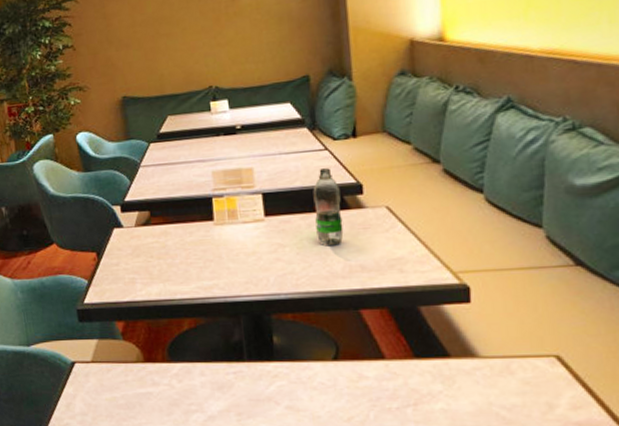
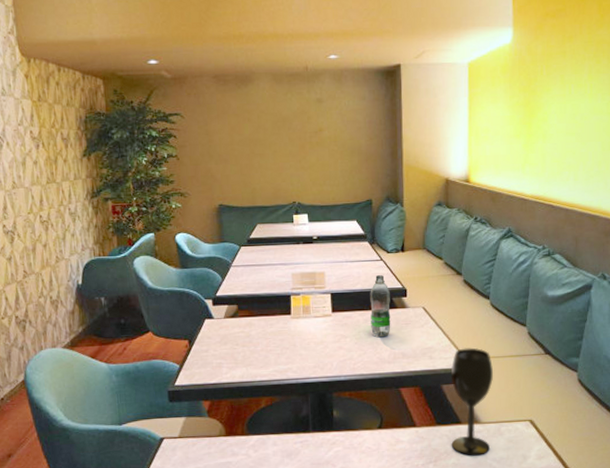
wine glass: none [430,257,497,401] -> present [450,347,494,456]

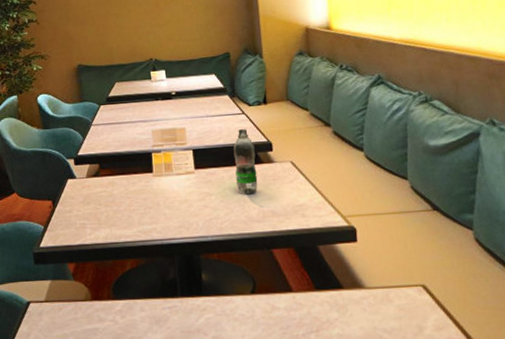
wine glass: present [450,347,494,456] -> none [326,204,380,326]

